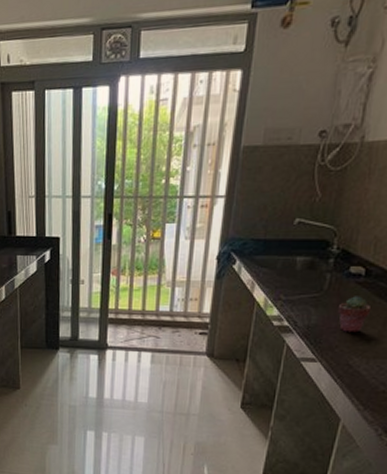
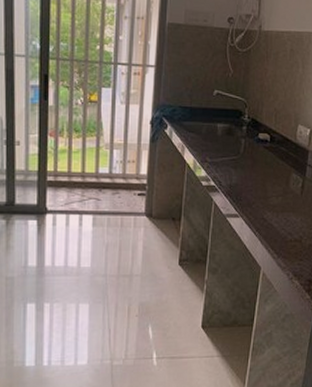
potted succulent: present [337,296,372,333] -> none [252,159,277,190]

